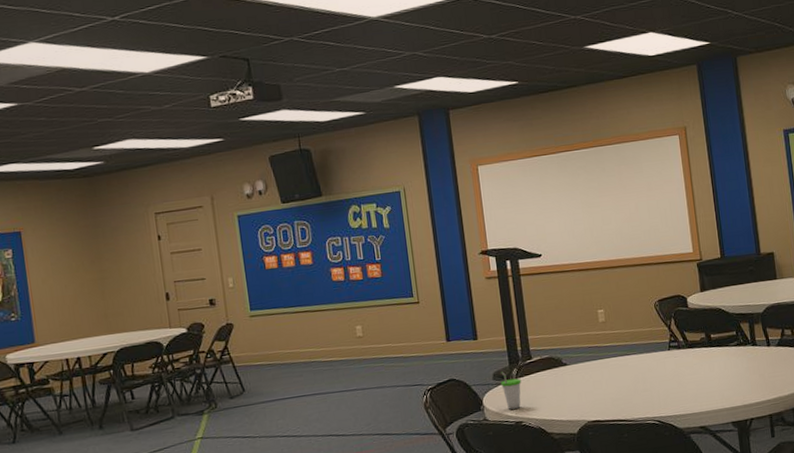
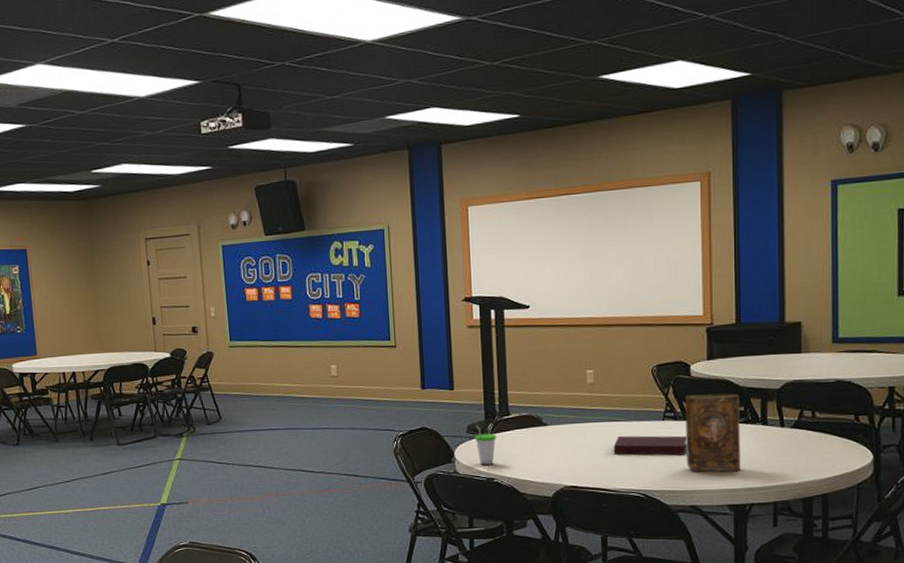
notebook: none [628,363,692,386] -> present [613,435,687,456]
book: none [686,320,740,395] -> present [685,393,742,472]

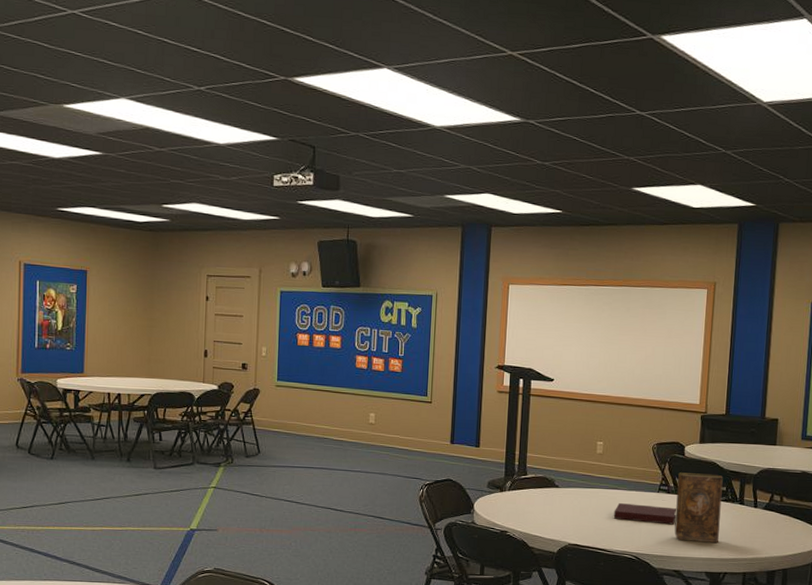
cup: present [475,425,497,466] -> none [494,482,513,519]

